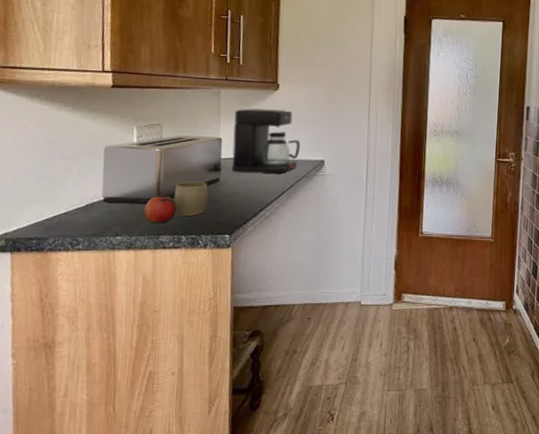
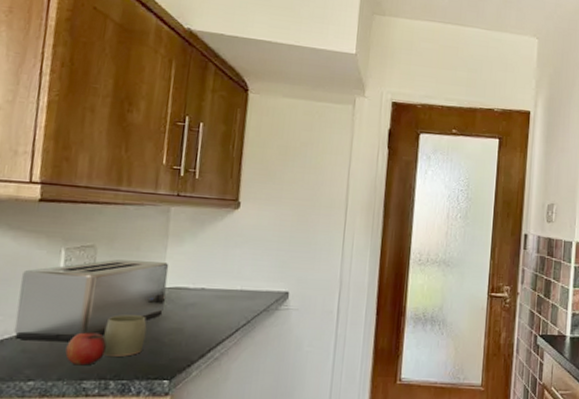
coffee maker: present [231,108,301,174] -> none [177,229,262,307]

